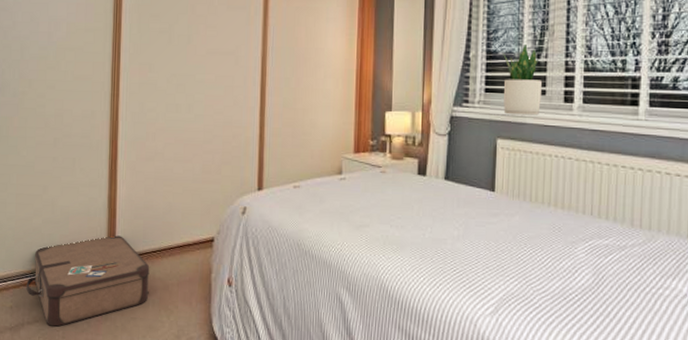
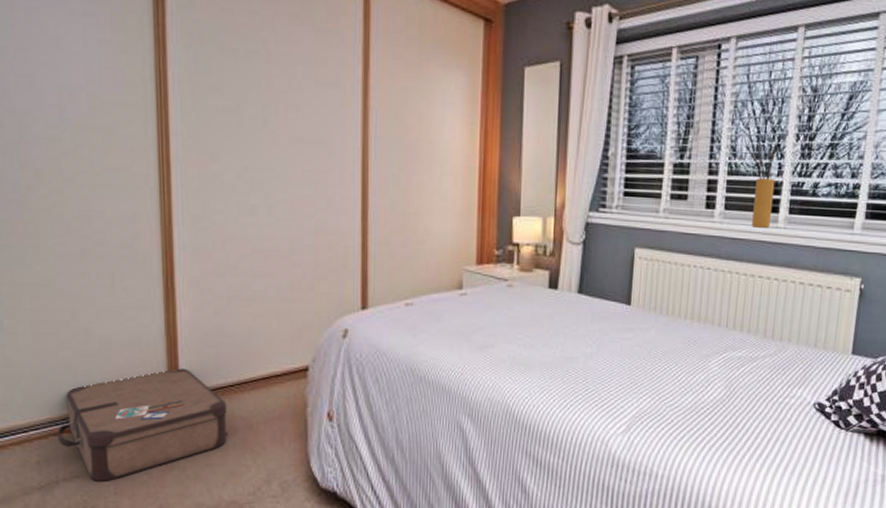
planter: present [502,45,542,116] -> none [643,143,684,222]
vase: none [599,31,645,121] -> present [744,133,790,229]

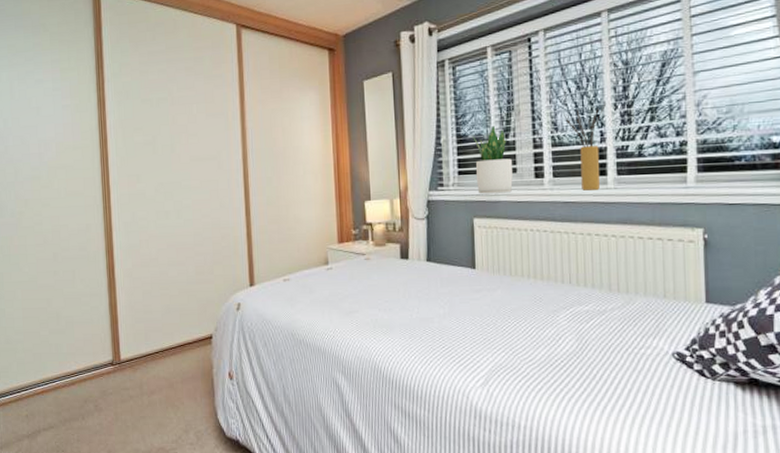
suitcase: present [57,368,228,481] -> none [39,340,155,431]
planter: none [643,143,684,222] -> present [471,126,513,194]

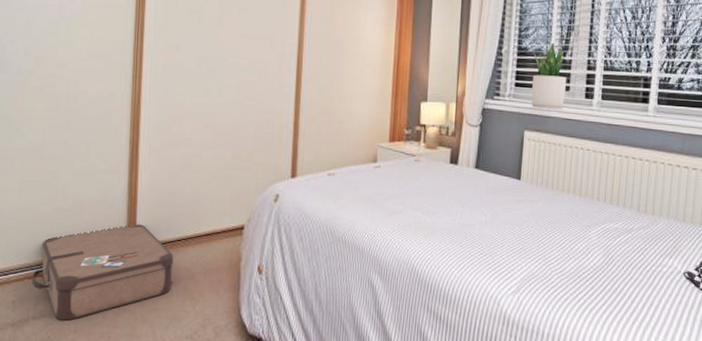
suitcase: none [39,340,155,431] -> present [32,224,174,321]
vase: present [563,103,607,192] -> none [618,36,657,117]

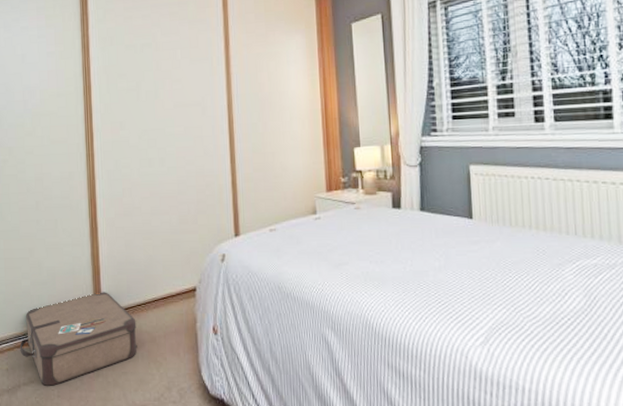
planter: present [531,43,566,110] -> none [465,68,511,140]

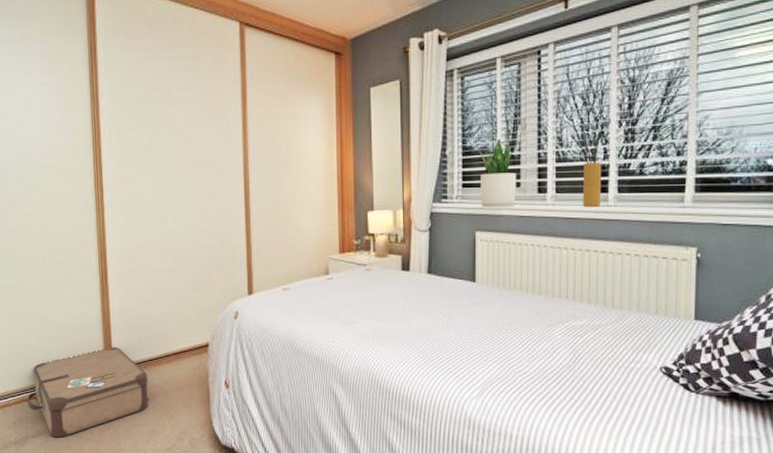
planter: none [465,68,511,140] -> present [477,139,516,208]
vase: none [564,43,611,136] -> present [569,120,612,208]

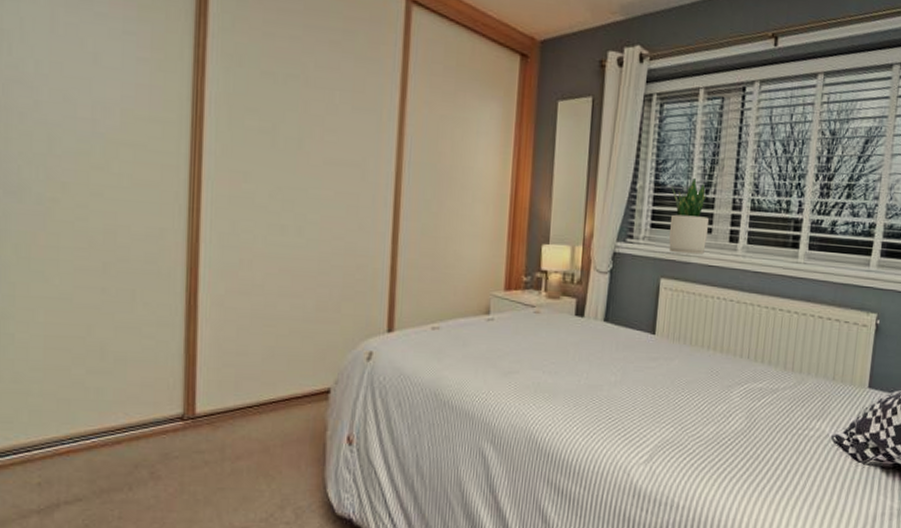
suitcase: present [27,347,149,438] -> none [62,388,244,505]
vase: present [569,120,612,208] -> none [766,172,810,264]

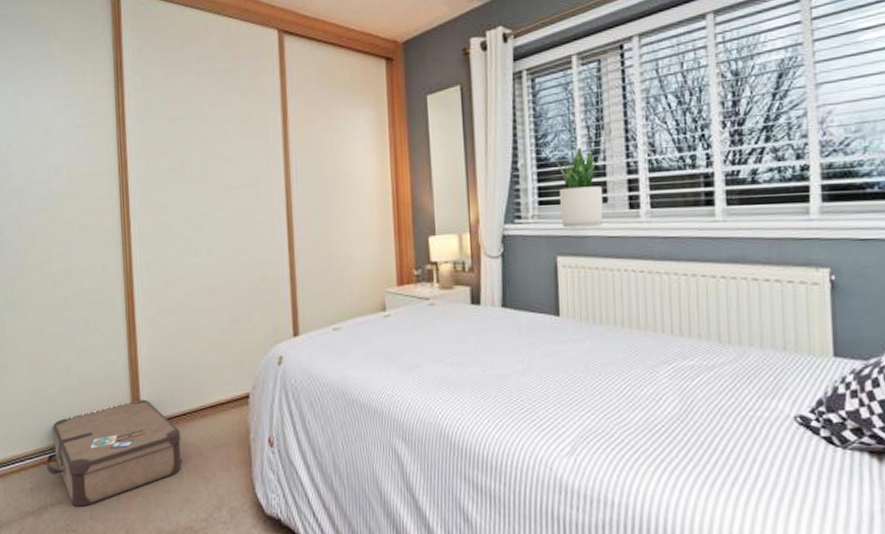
suitcase: none [62,388,244,505] -> present [46,400,182,507]

